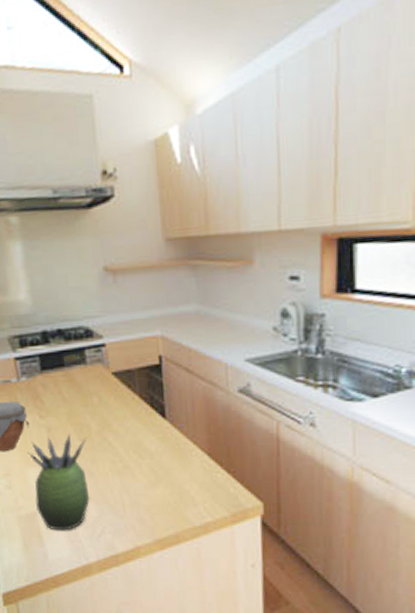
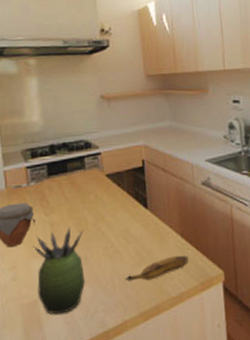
banana: none [136,478,217,504] -> present [124,255,188,281]

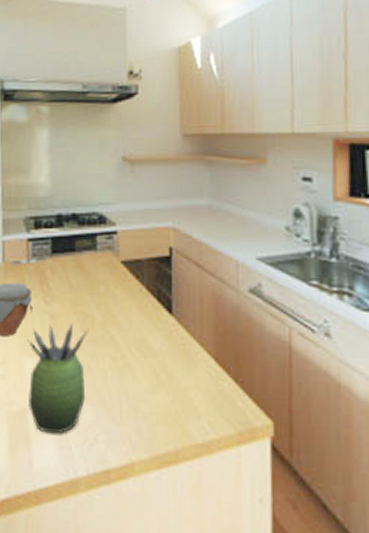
banana: present [124,255,188,281] -> none [135,386,223,413]

